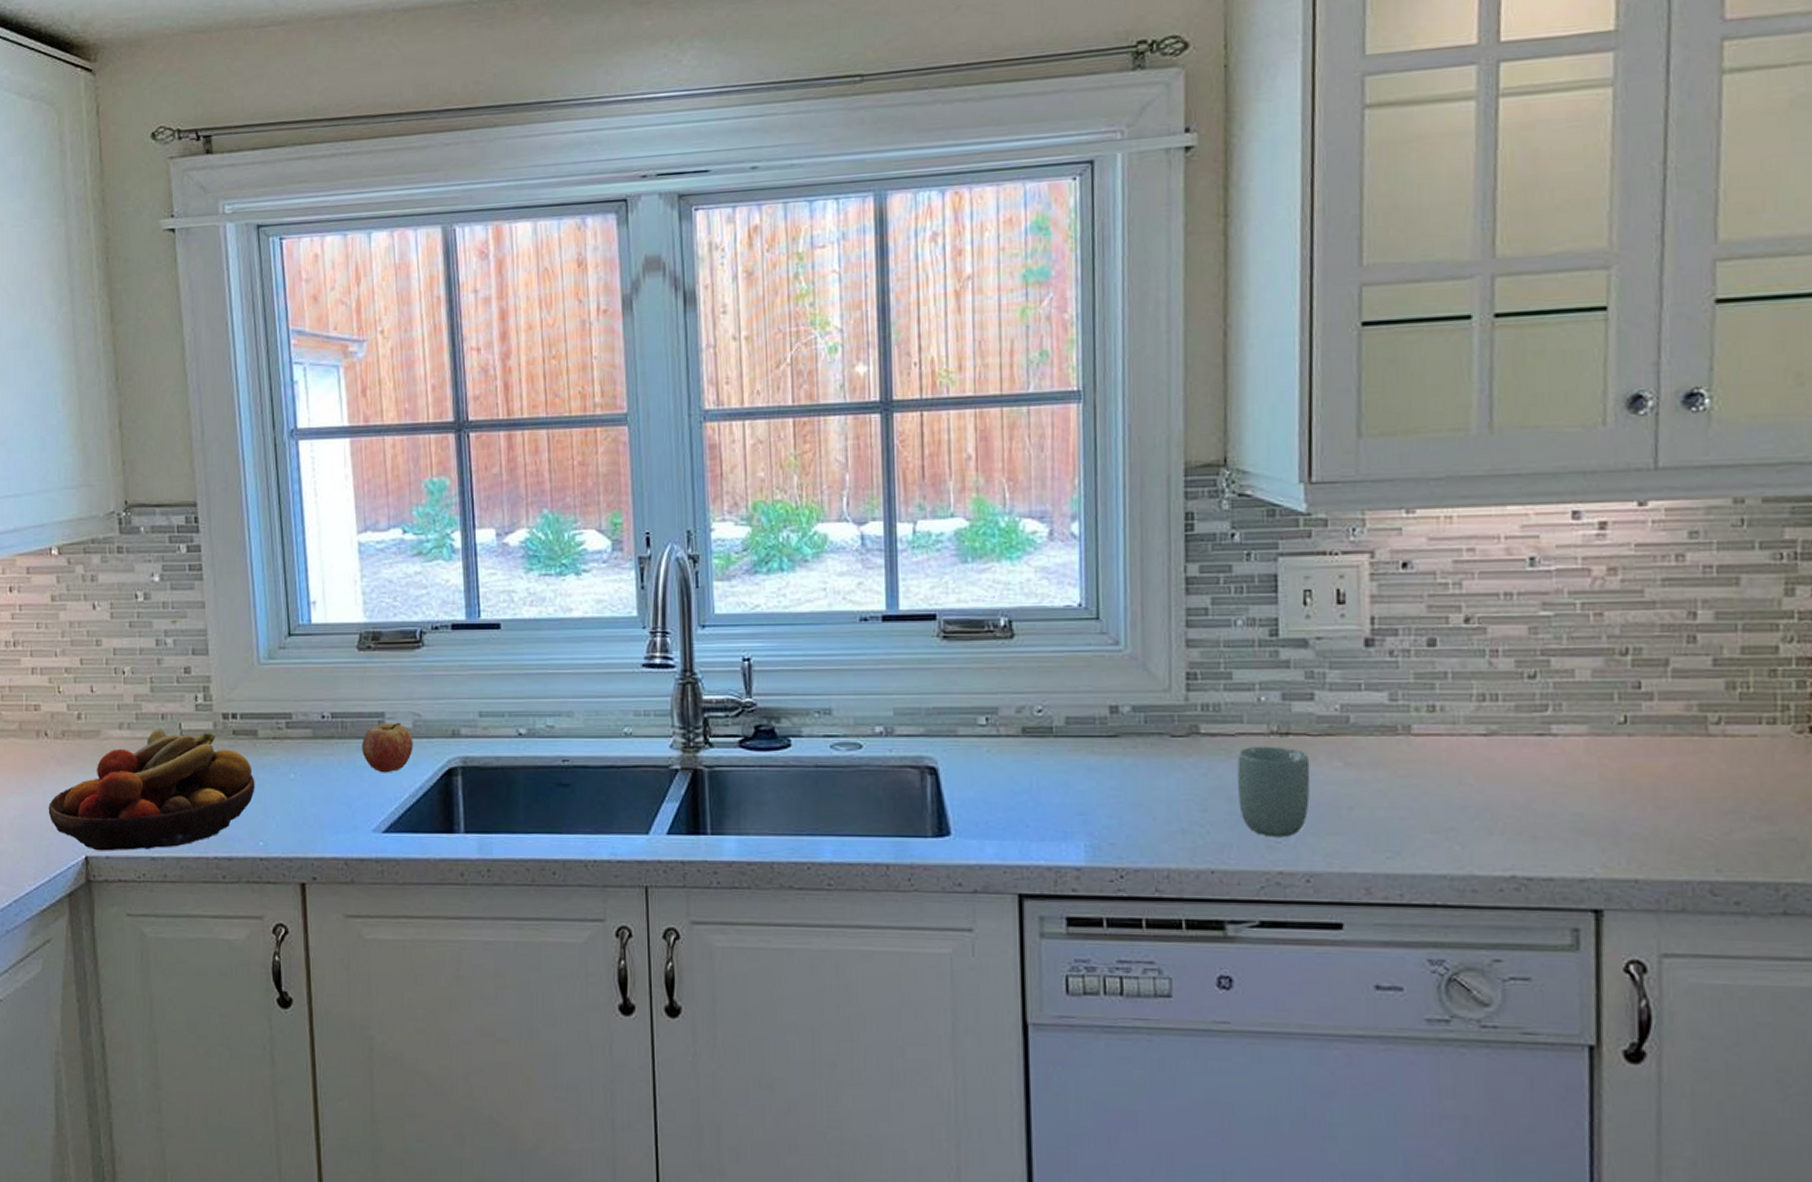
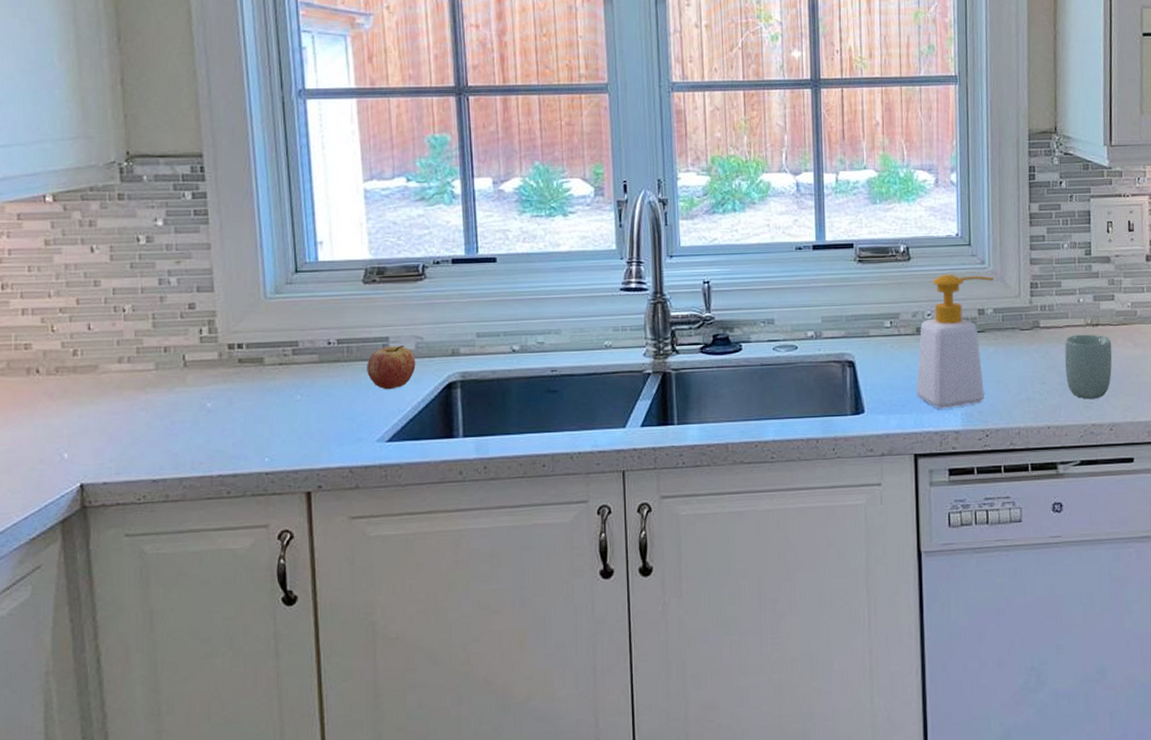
fruit bowl: present [48,729,255,851] -> none [39,361,261,478]
soap bottle: none [1021,657,1133,837] -> present [916,274,995,409]

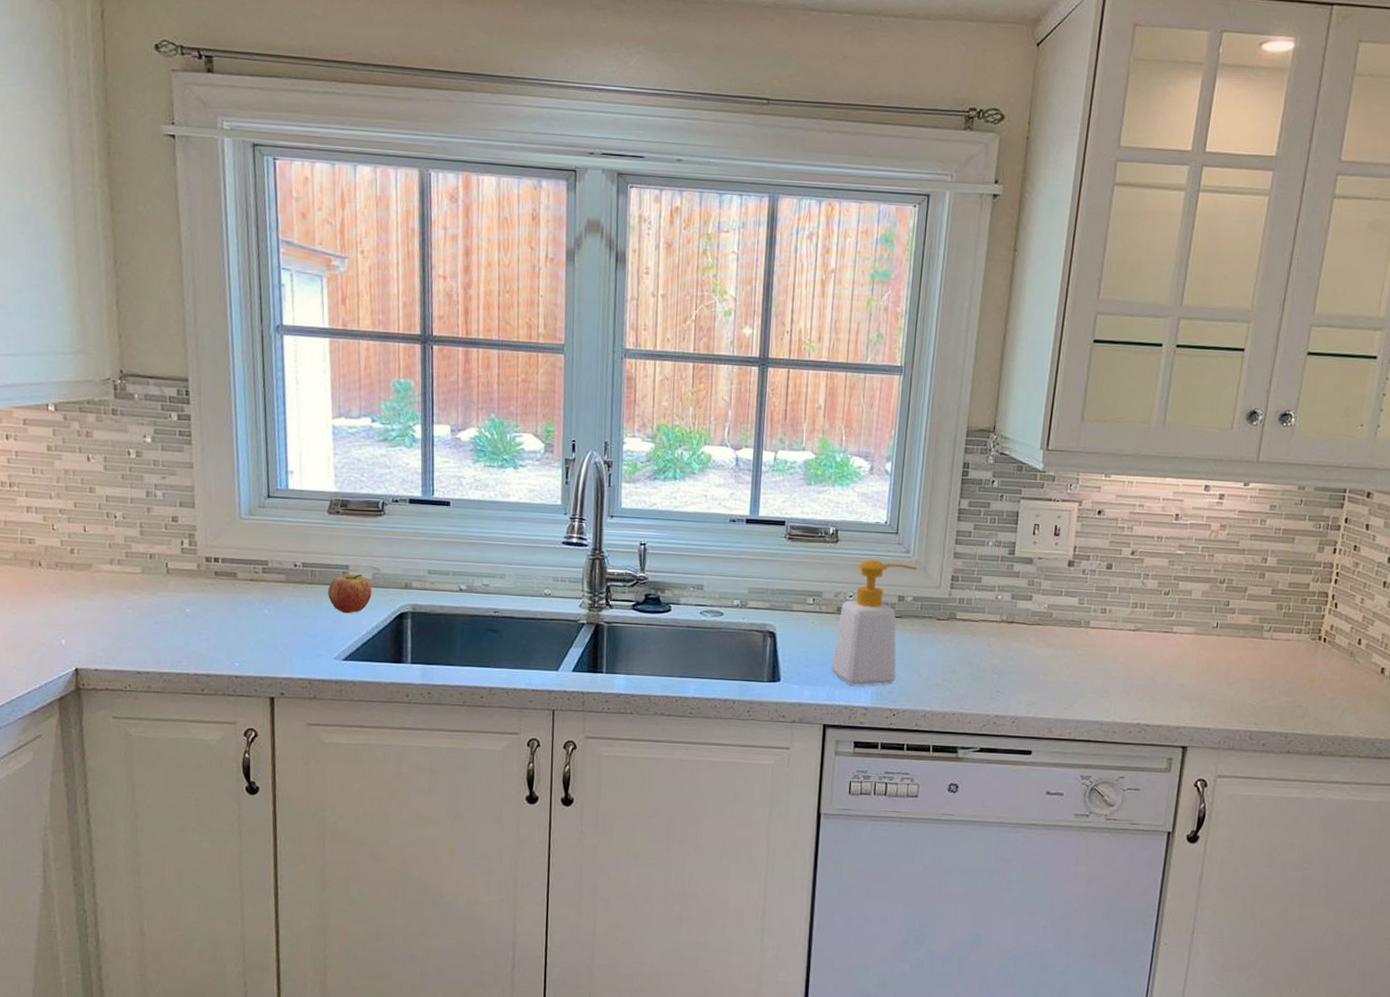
cup: present [1065,334,1113,400] -> none [976,629,1025,692]

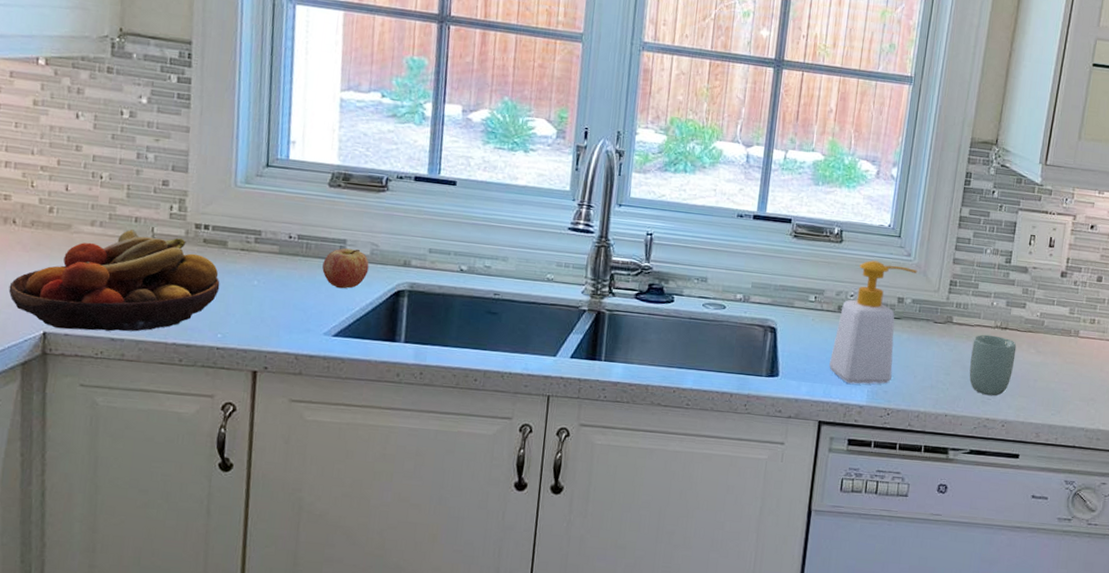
fruit bowl: none [41,566,233,665] -> present [9,229,220,332]
cup: none [976,629,1025,692] -> present [969,334,1017,396]

